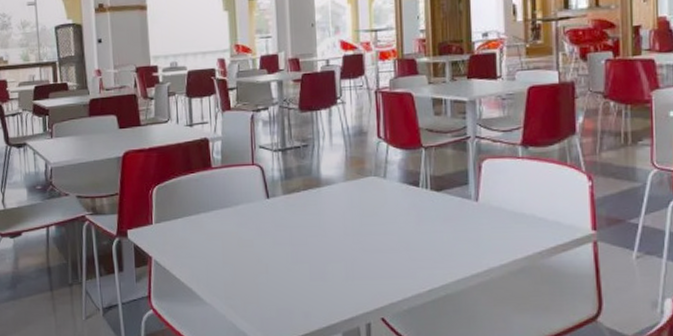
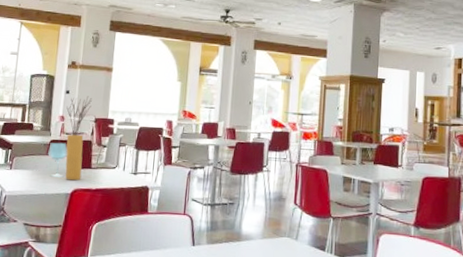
wine glass: none [89,100,112,141] -> present [48,142,68,178]
vase: none [101,42,131,142] -> present [65,96,92,181]

